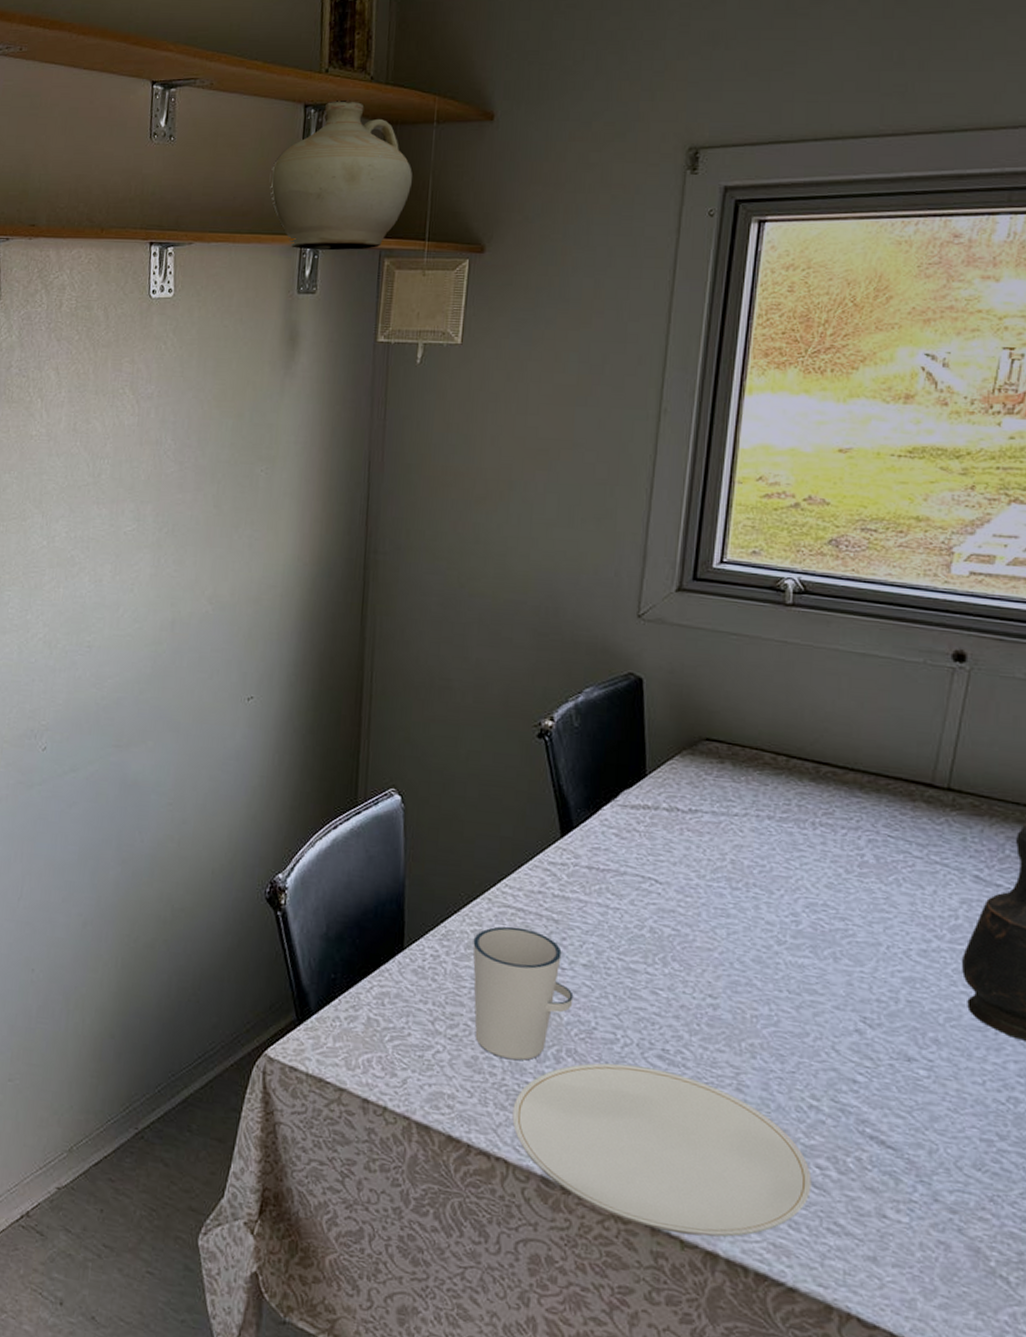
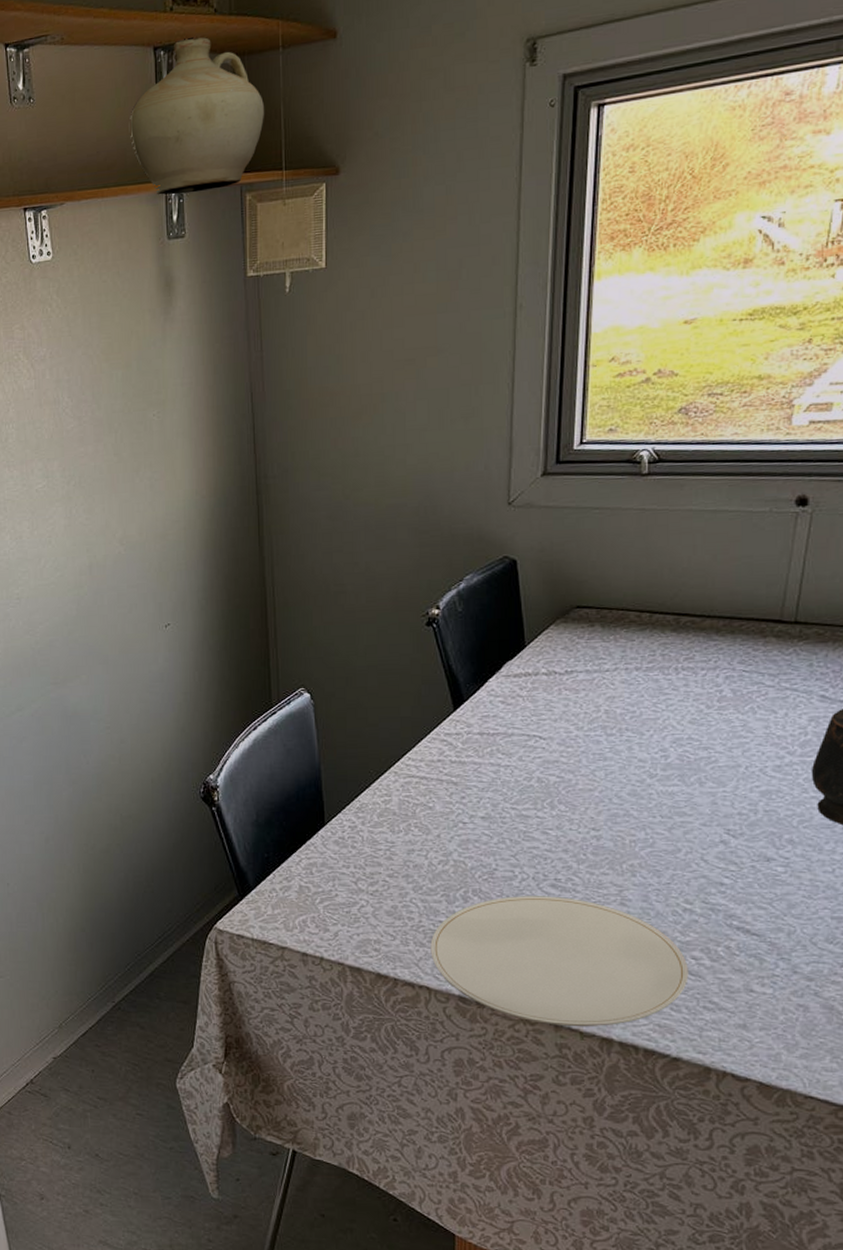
cup: present [472,926,574,1061] -> none [384,793,475,905]

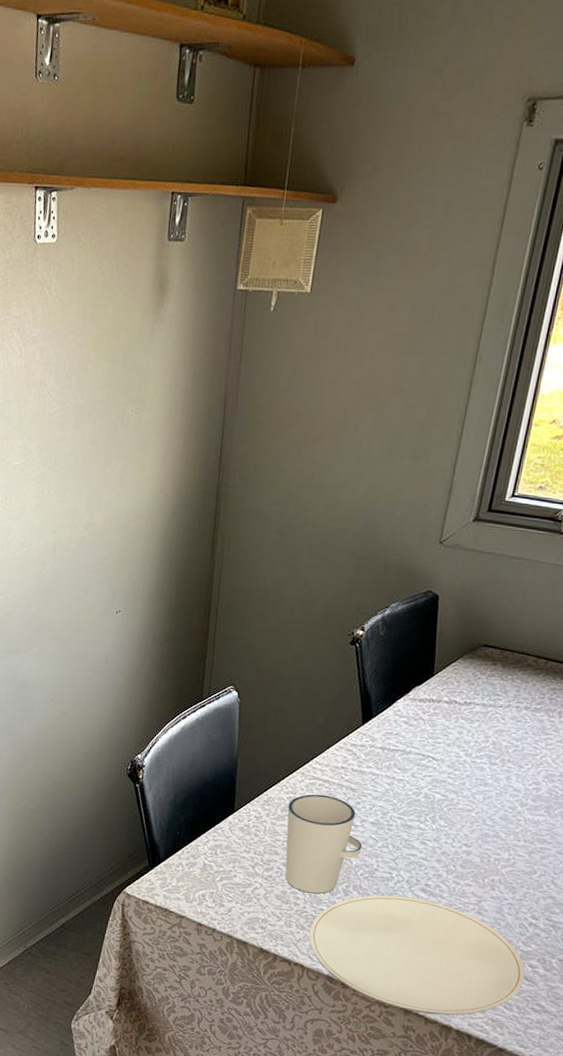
ceramic jug: present [130,37,264,195] -> none [146,42,277,198]
cup: none [384,793,475,905] -> present [285,794,362,894]

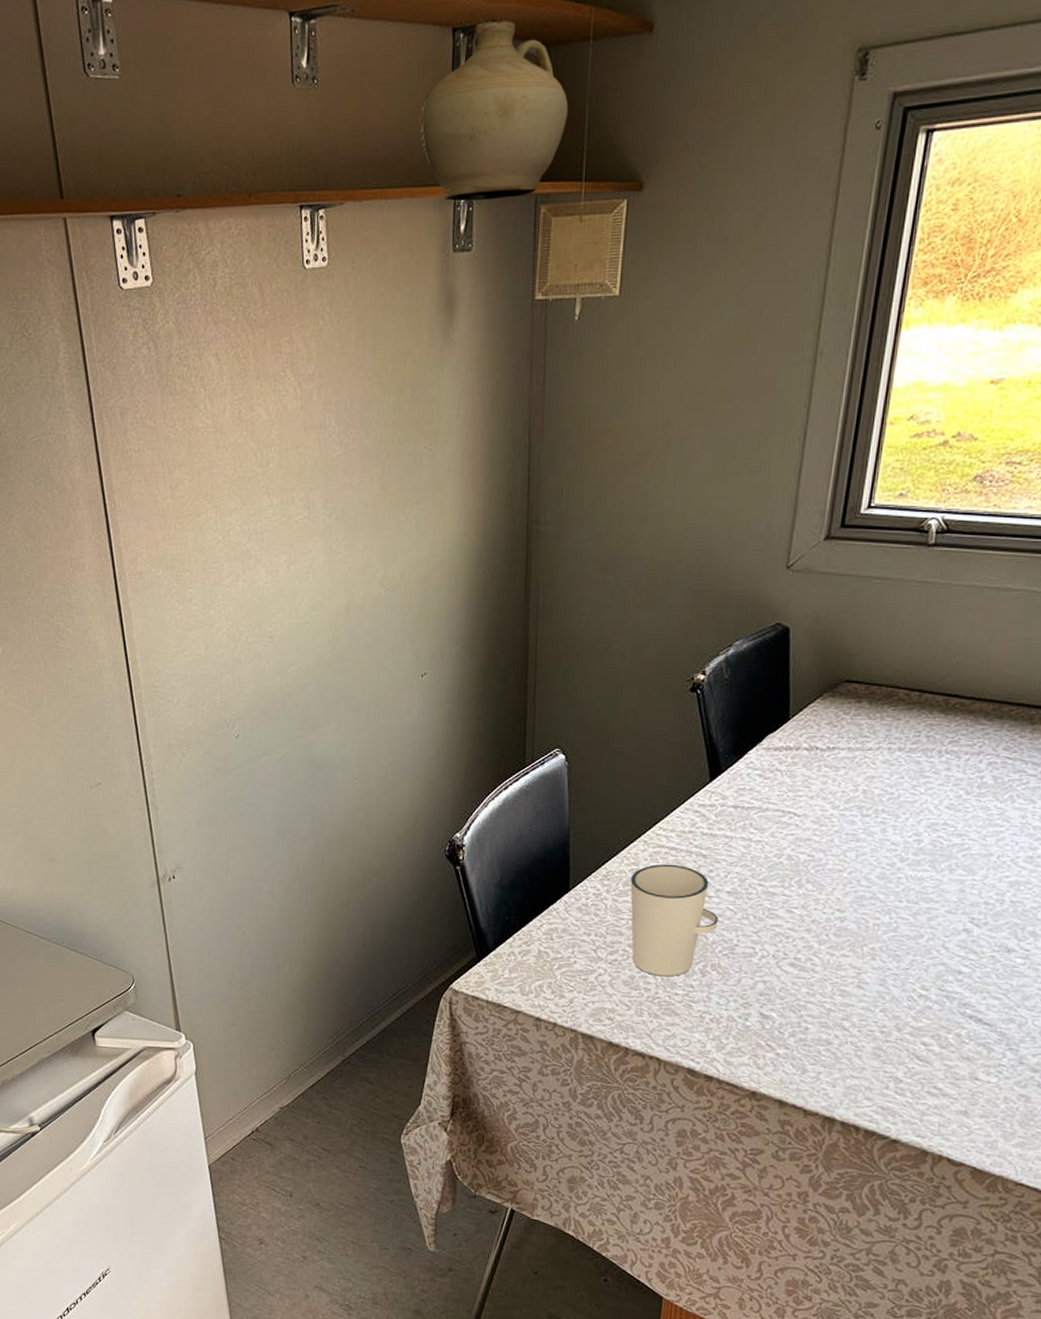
ceramic jug: none [146,42,277,198] -> present [420,20,568,202]
plate: present [309,895,525,1016] -> none [664,972,917,1106]

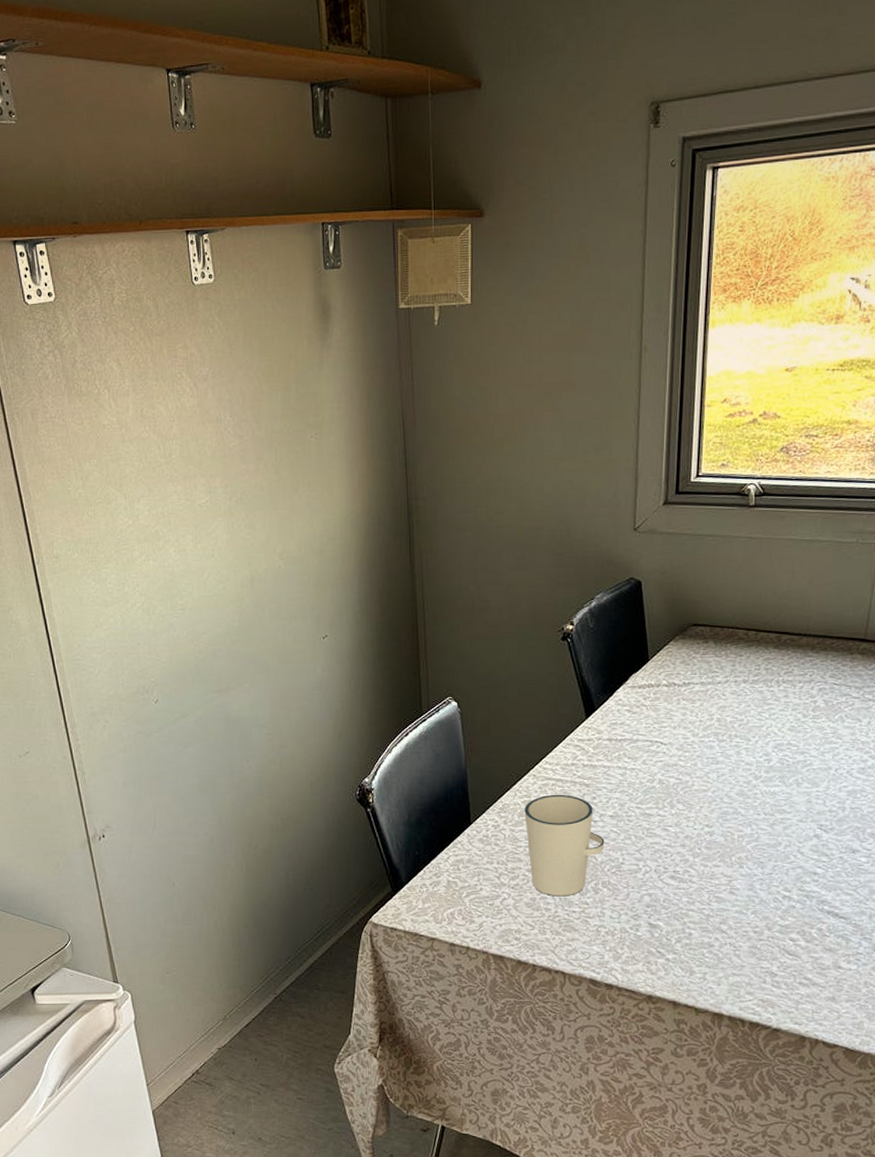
ceramic jug: present [420,20,568,202] -> none [288,78,414,227]

